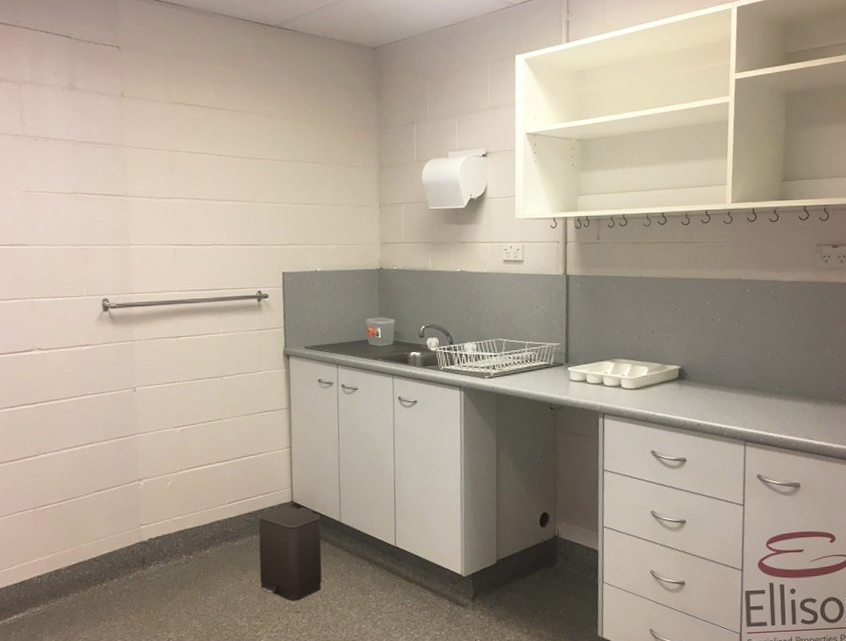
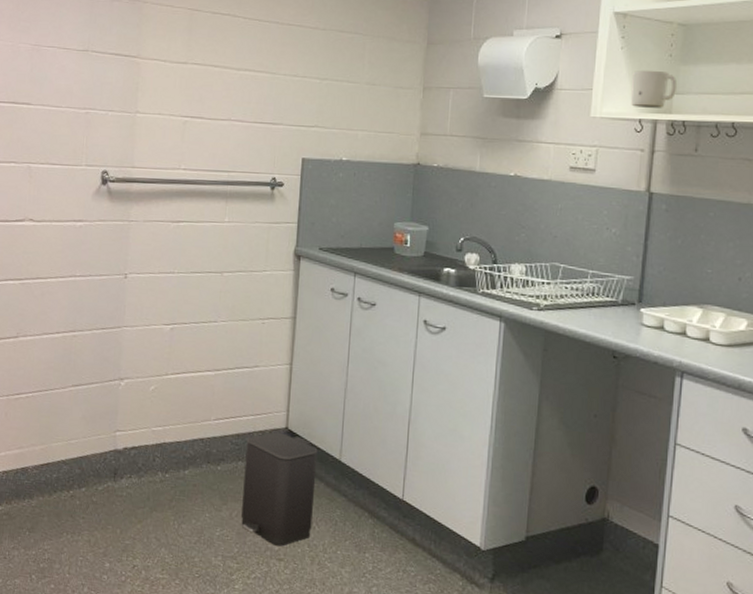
mug: none [544,177,579,208] -> present [630,70,677,108]

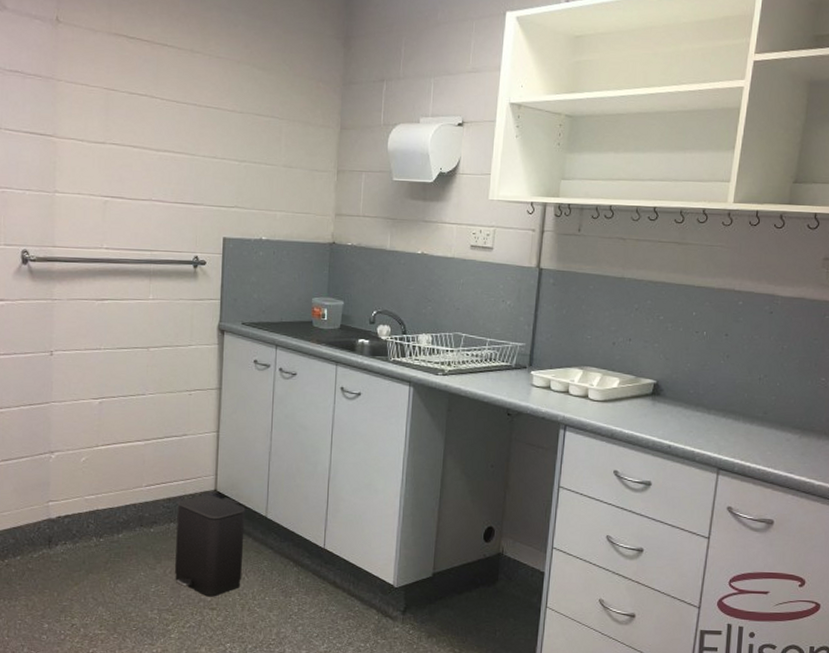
mug: present [630,70,677,108] -> none [523,157,564,192]

